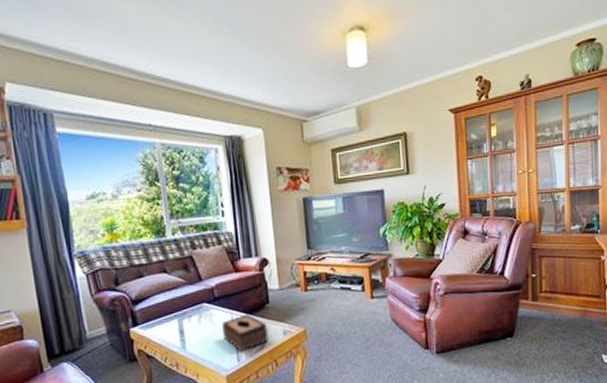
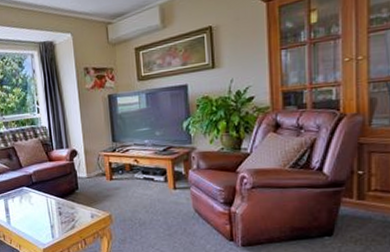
tissue box: present [222,314,269,352] -> none [39,198,78,230]

